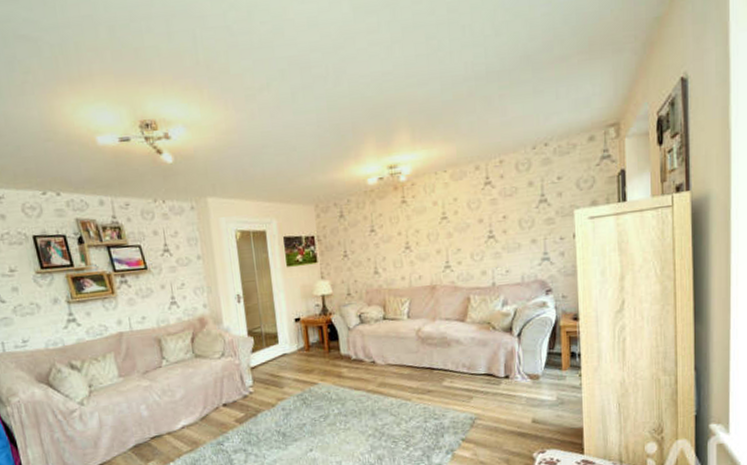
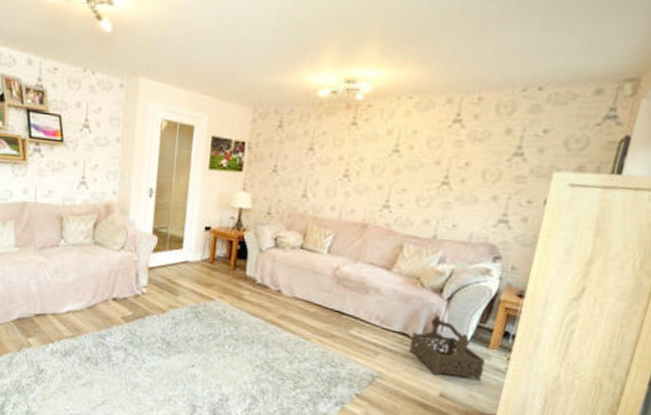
decorative basket: none [495,351,564,406] -> present [409,314,485,381]

